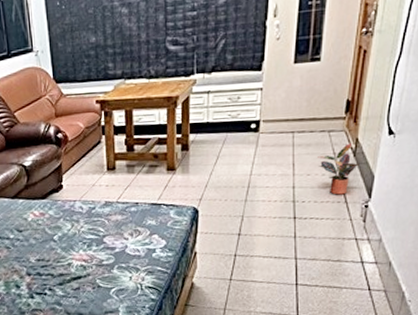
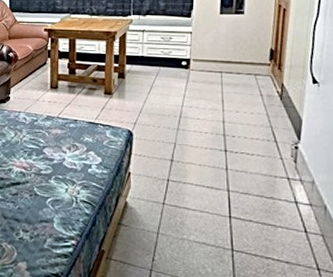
potted plant: present [318,143,359,195] -> none [245,87,286,134]

